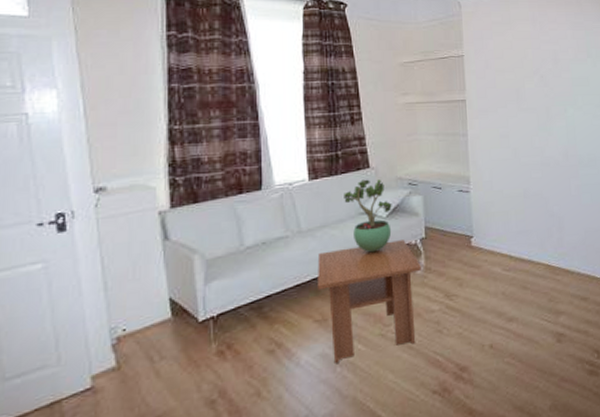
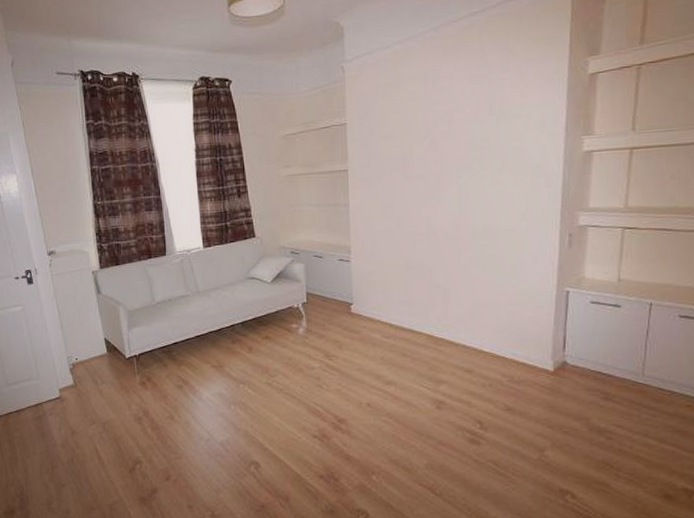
coffee table: present [317,240,421,363] -> none [213,303,303,402]
potted plant: present [344,179,392,253] -> none [233,247,276,313]

